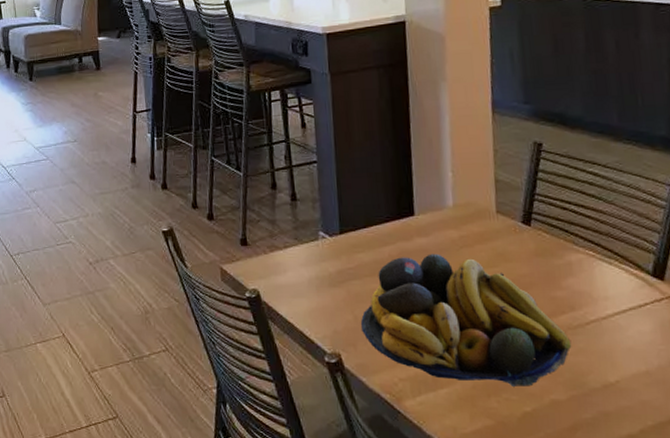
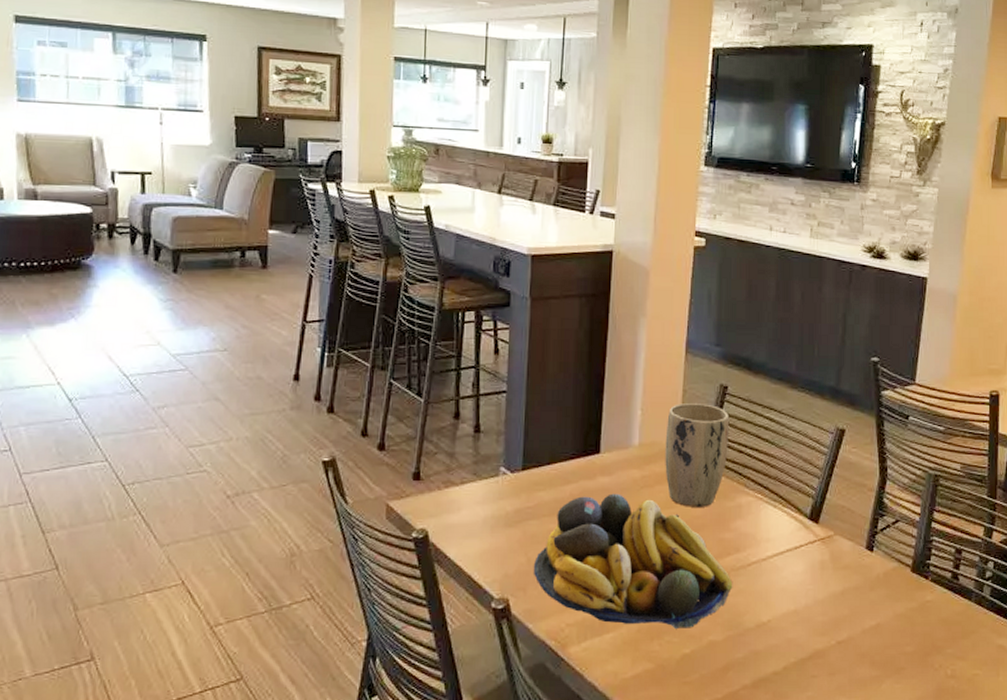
plant pot: none [480,162,550,267] -> present [665,403,730,509]

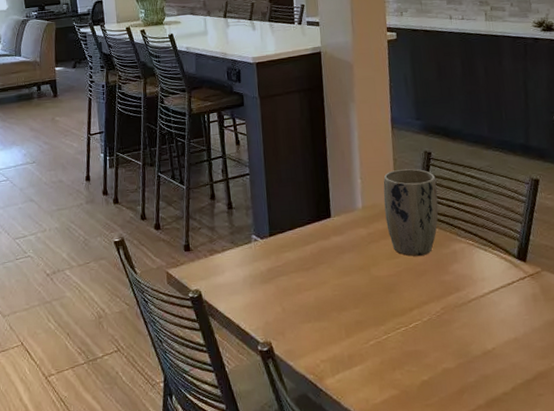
fruit bowl: present [533,493,733,629] -> none [288,249,458,360]

